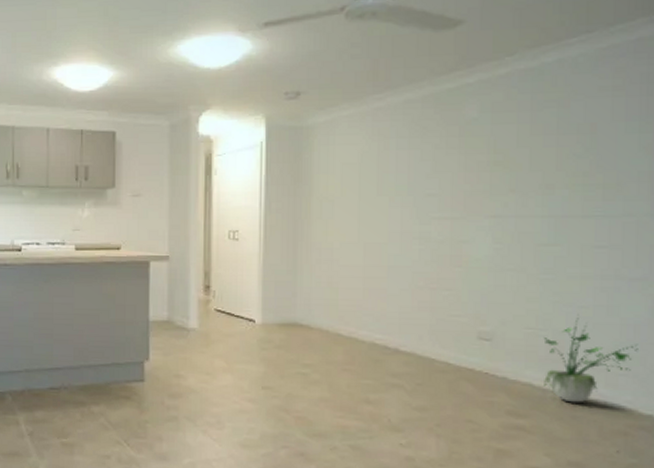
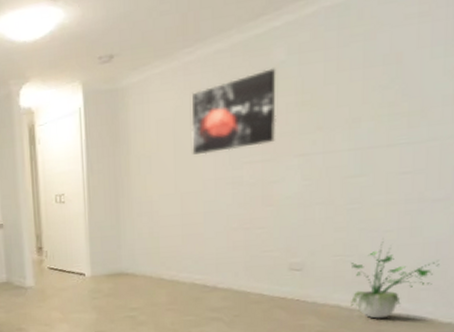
wall art: none [378,124,468,205] -> present [192,68,276,155]

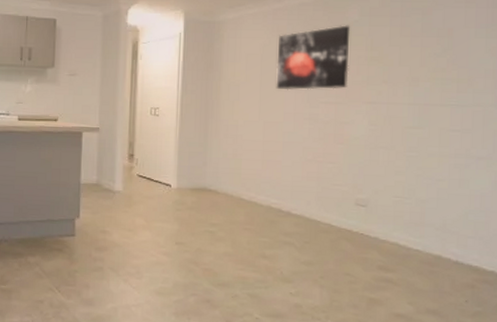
potted plant: present [350,241,440,319] -> none [408,189,484,260]

